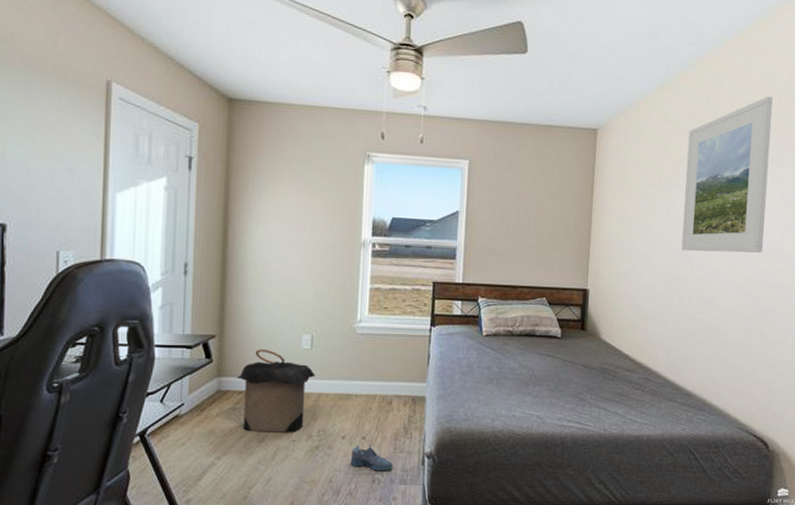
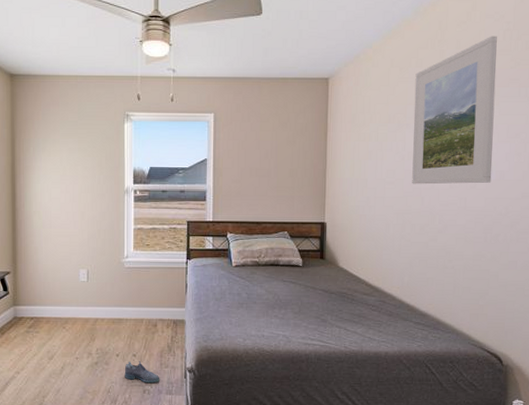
laundry hamper: present [237,348,315,433] -> none [29,282,92,352]

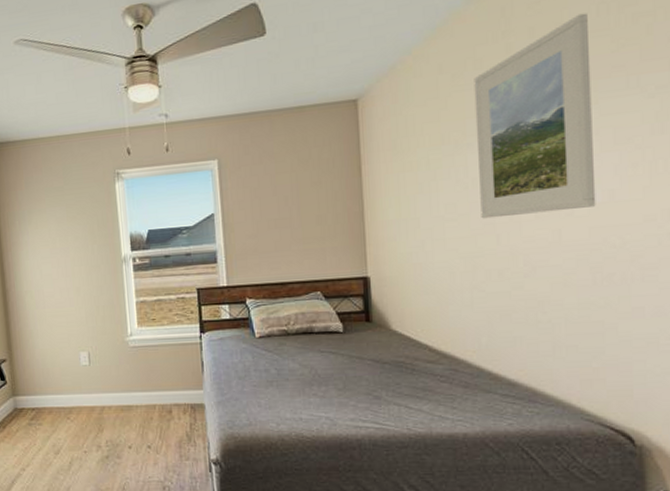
shoe: present [124,361,160,384] -> none [139,453,181,479]

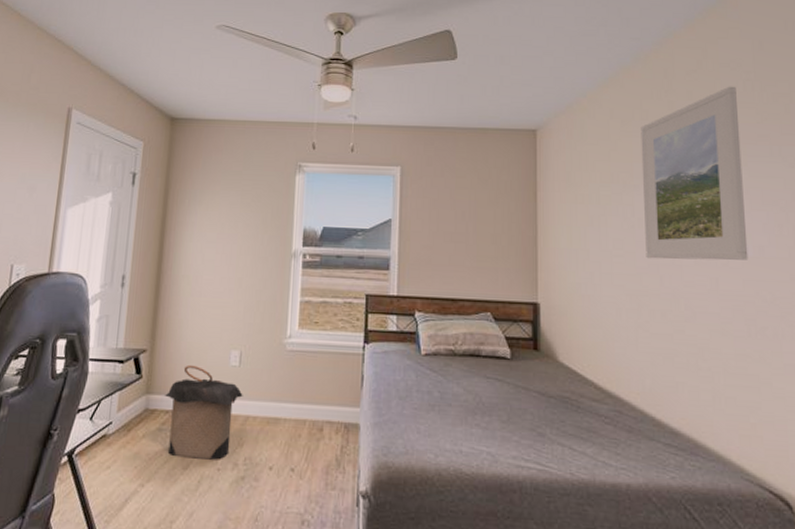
laundry hamper: none [29,368,97,445] -> present [165,364,243,460]

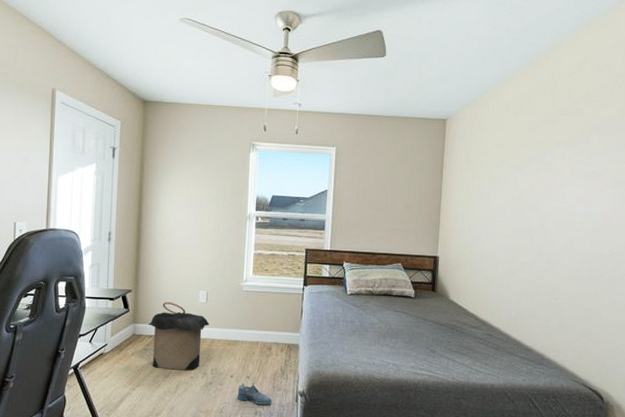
shoe: none [277,478,324,512] -> present [237,383,272,406]
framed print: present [640,86,749,261] -> none [522,87,606,226]

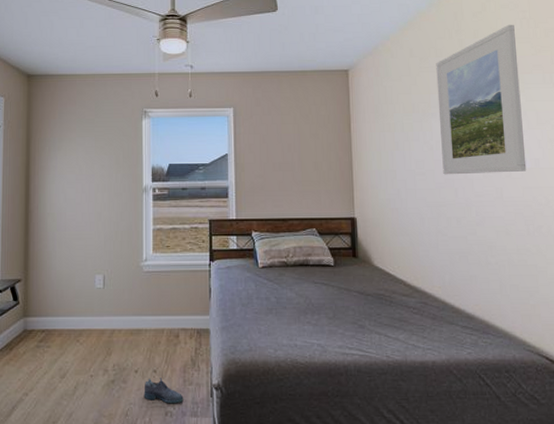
laundry hamper: present [148,301,210,371] -> none [40,289,108,368]
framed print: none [522,87,606,226] -> present [436,24,527,175]

